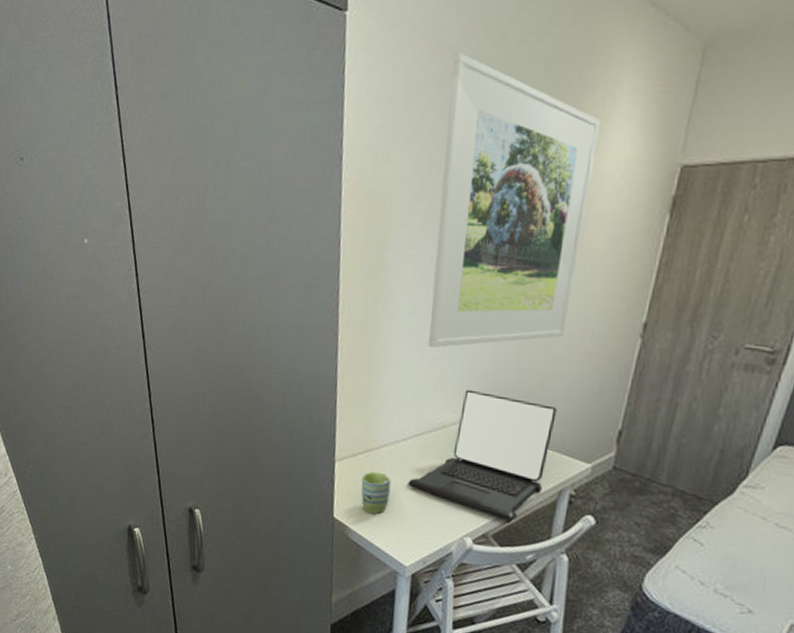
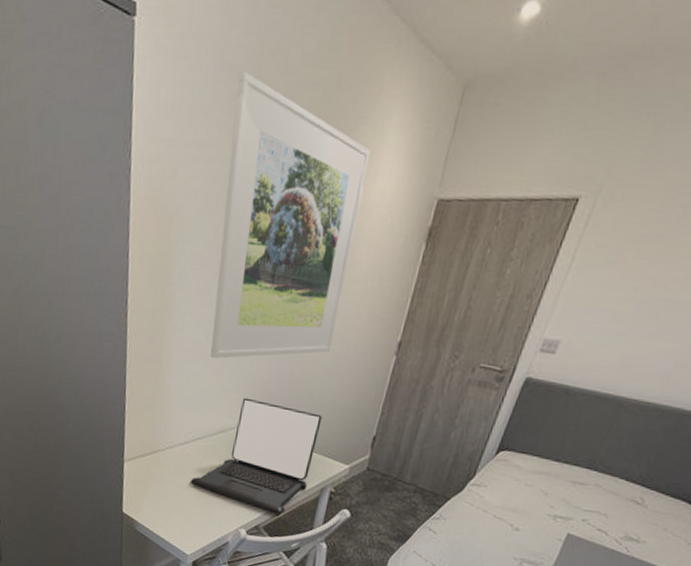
mug: present [361,471,391,515] -> none [148,470,175,510]

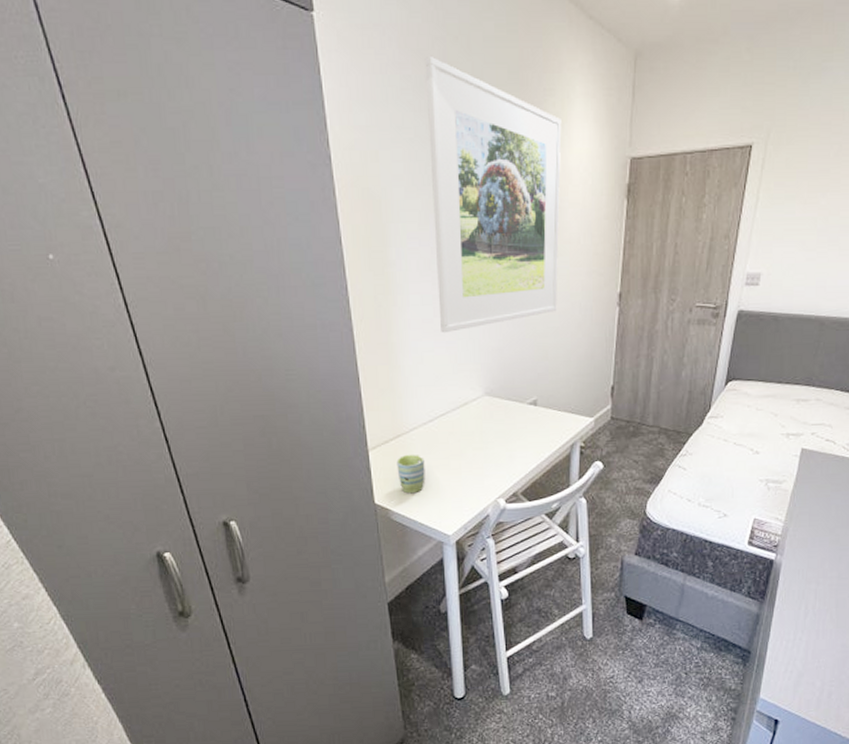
mug: none [148,470,175,510] -> present [396,454,426,494]
laptop: present [190,397,322,514] -> none [440,367,560,477]

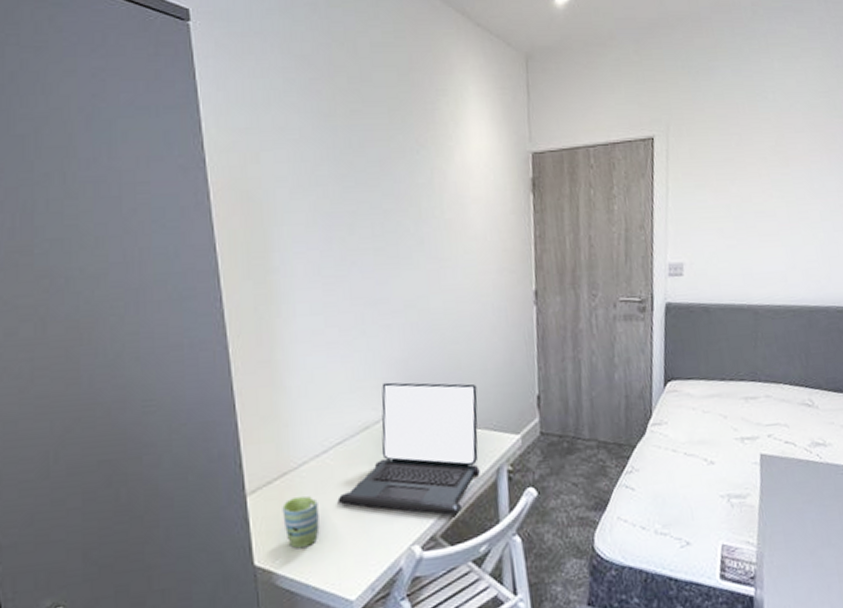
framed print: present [425,55,562,333] -> none [309,60,467,346]
laptop: none [440,367,560,477] -> present [337,382,480,514]

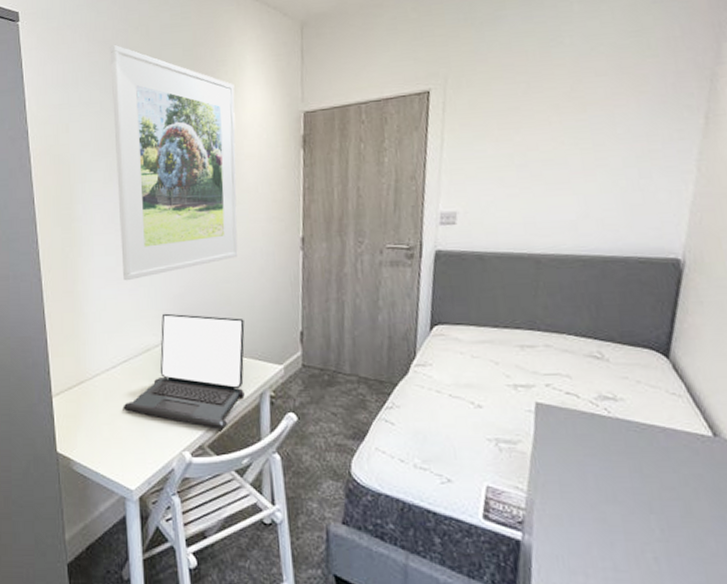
mug: present [282,495,320,549] -> none [79,401,108,443]
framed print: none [309,60,467,346] -> present [109,44,238,281]

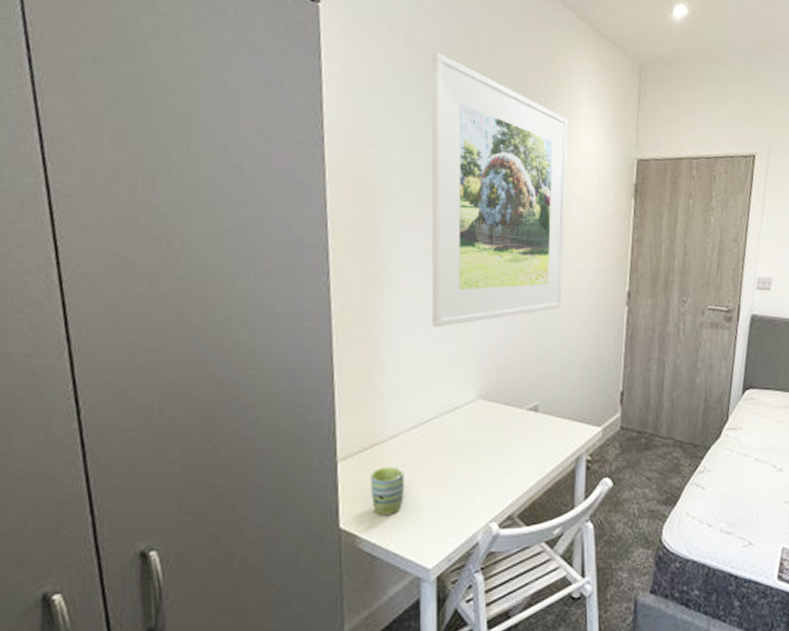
mug: none [79,401,108,443] -> present [370,466,404,516]
laptop: present [123,313,245,429] -> none [423,366,564,496]

